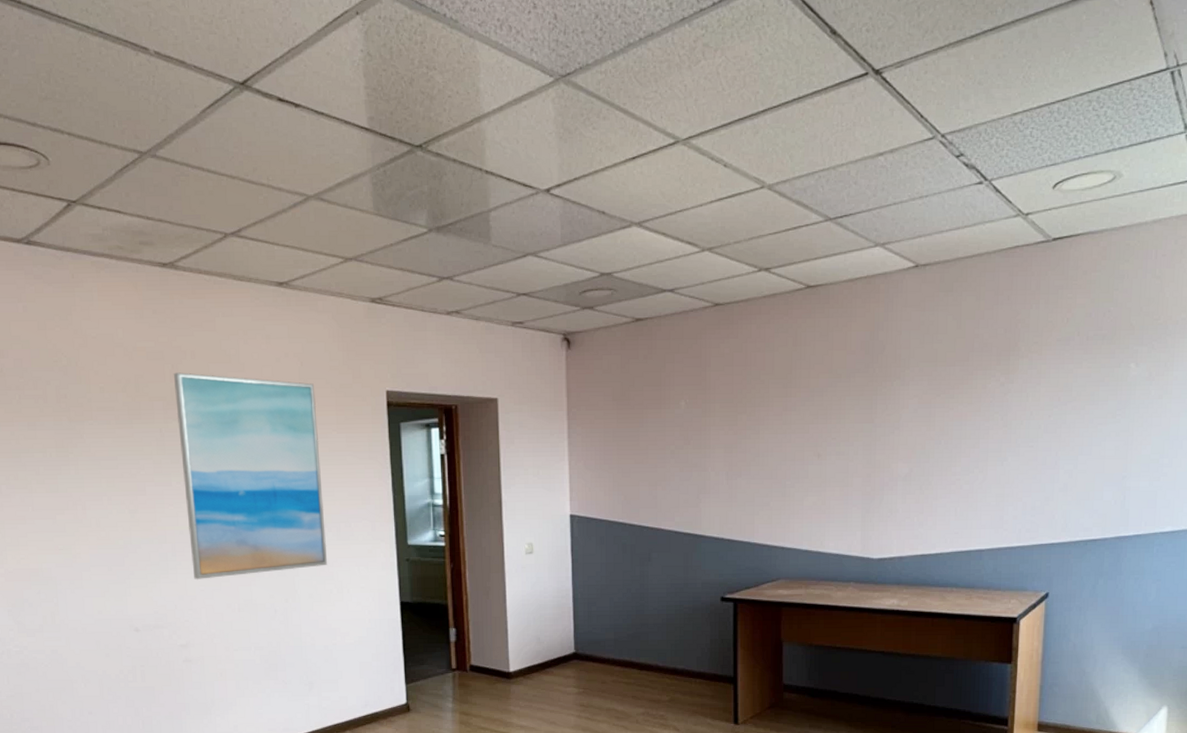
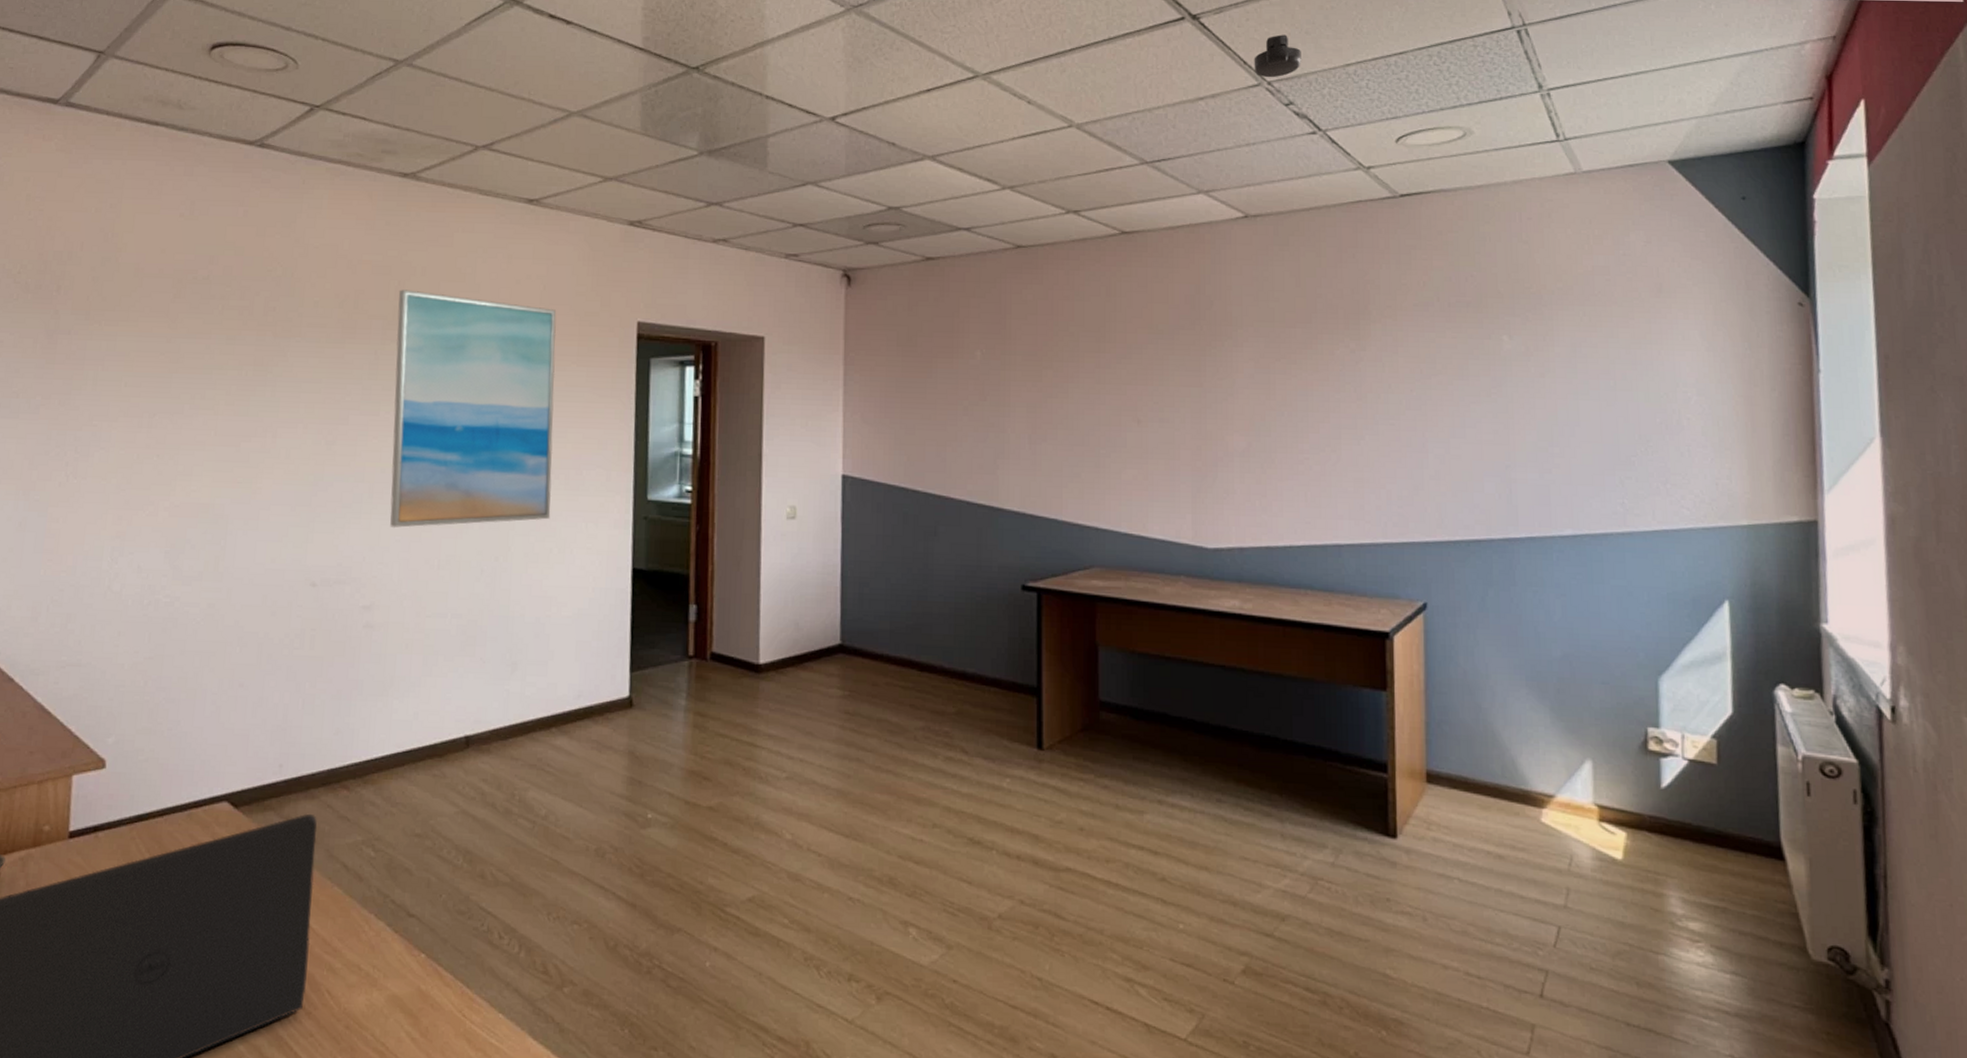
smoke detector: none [930,86,973,131] -> present [1254,34,1301,78]

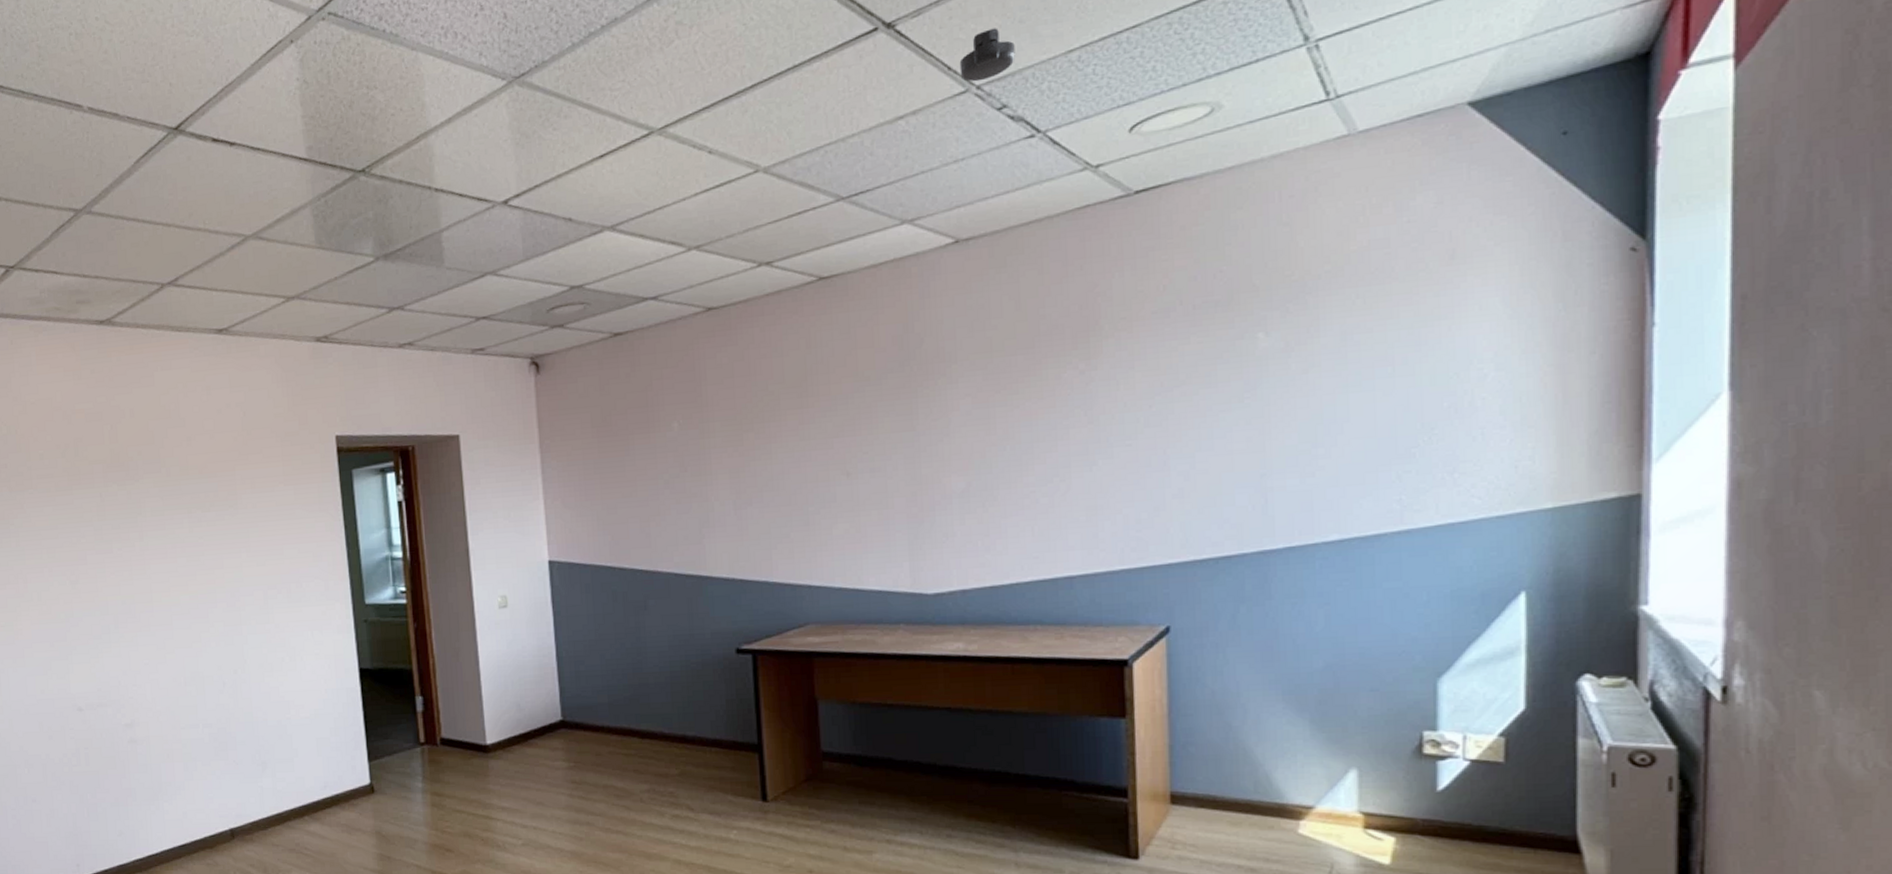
wall art: present [390,289,556,529] -> none [112,432,279,653]

